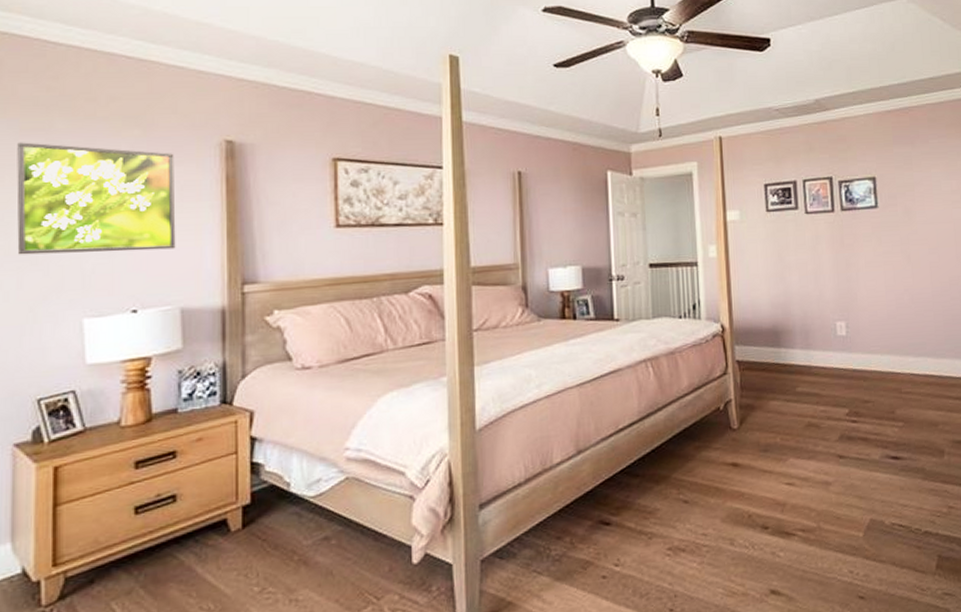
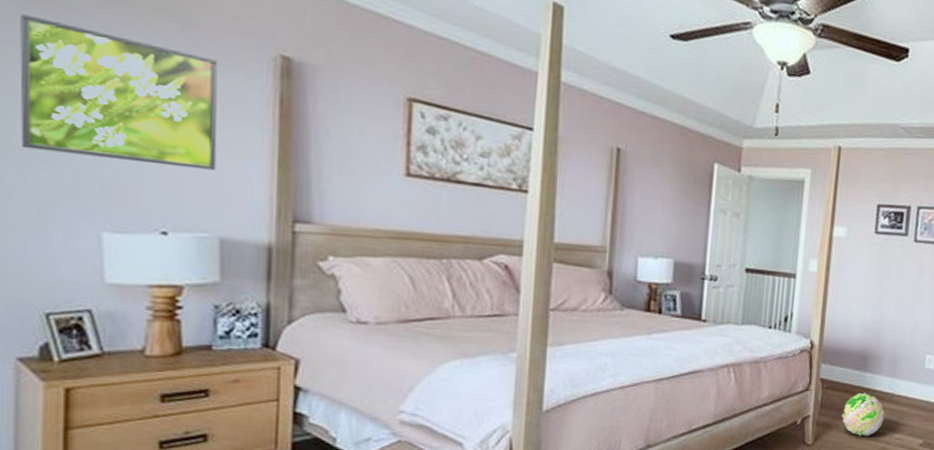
decorative ball: none [763,368,806,413] -> present [841,392,885,436]

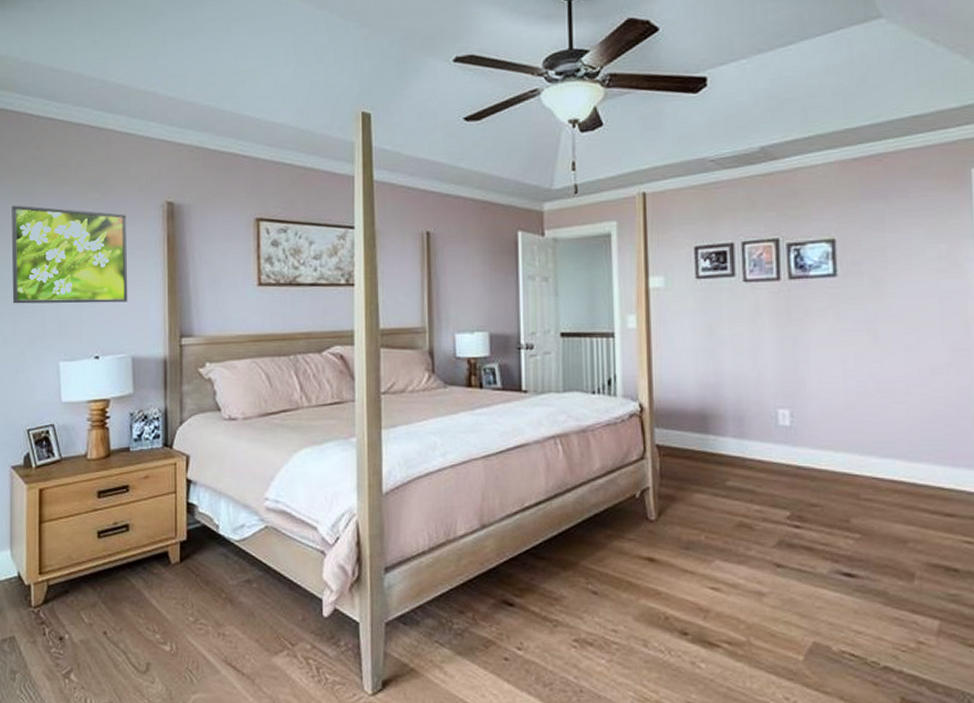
decorative ball: present [841,392,885,436] -> none [686,458,738,509]

